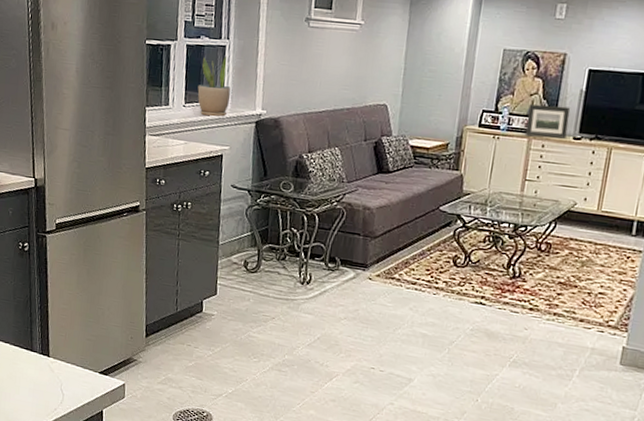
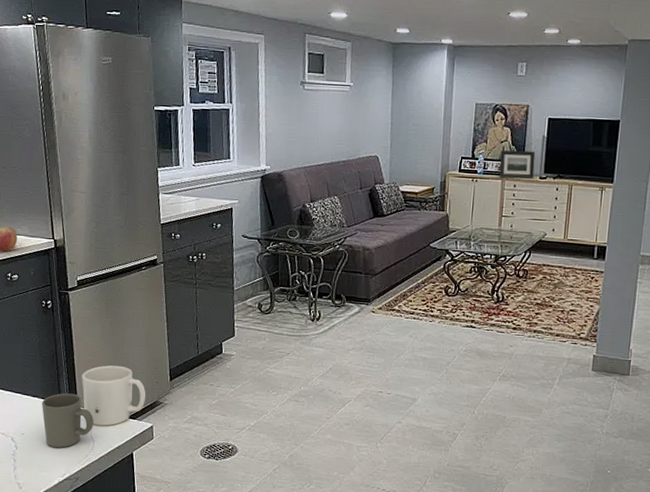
mug: none [13,341,65,399] -> present [42,393,94,448]
mug: none [54,315,120,380] -> present [82,365,146,426]
potted plant: present [197,57,231,117] -> none [205,119,236,174]

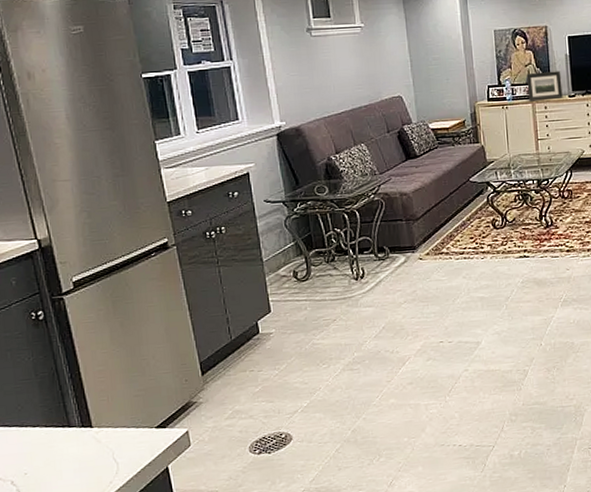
mug: present [42,393,94,448] -> none [46,413,115,482]
mug: present [82,365,146,426] -> none [93,369,176,444]

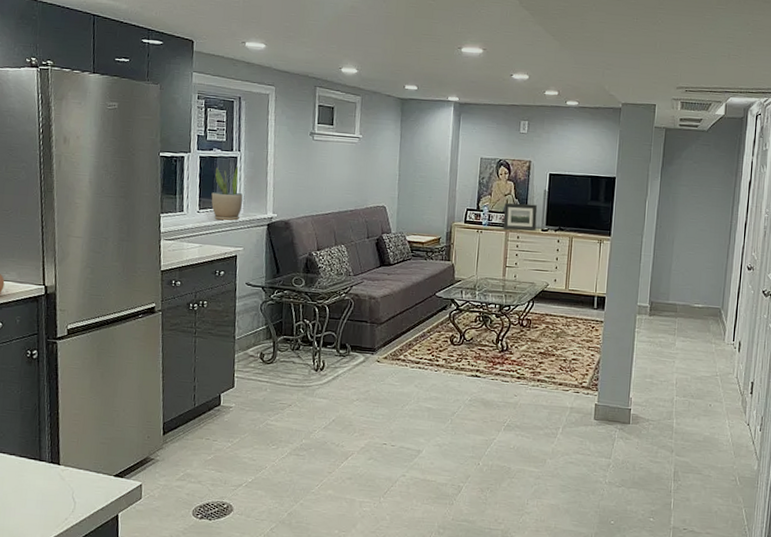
potted plant: none [208,77,246,138] -> present [211,167,243,221]

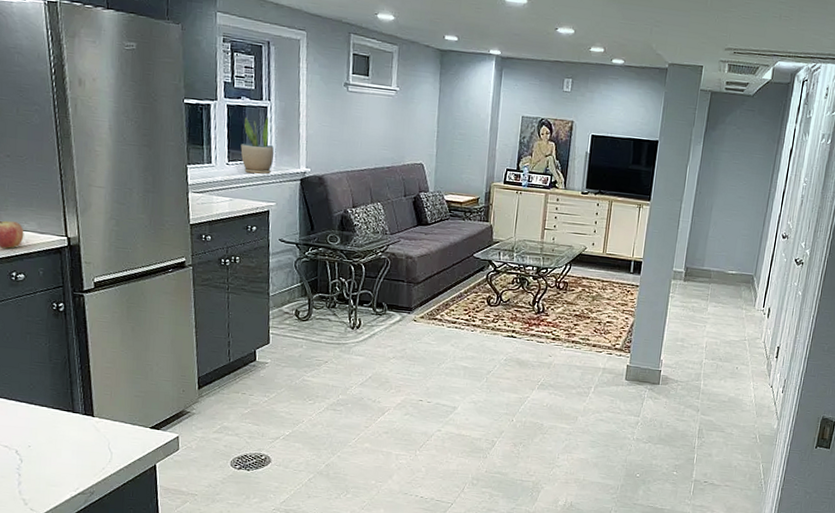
picture frame: present [503,203,538,231] -> none [543,164,578,194]

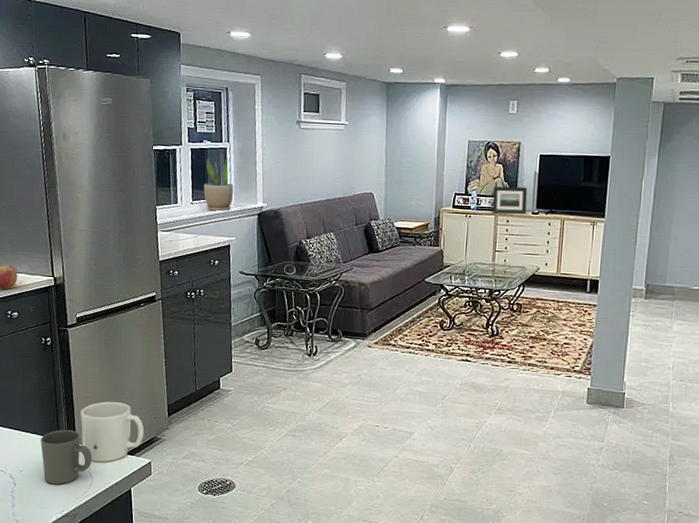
mug: none [52,402,112,461] -> present [40,429,92,485]
mug: none [98,372,172,437] -> present [80,401,145,462]
picture frame: none [543,164,578,194] -> present [492,186,528,215]

